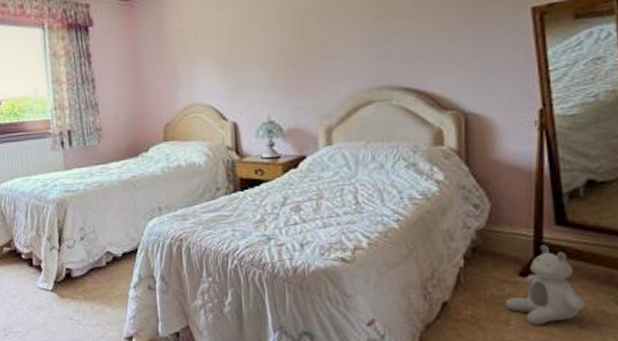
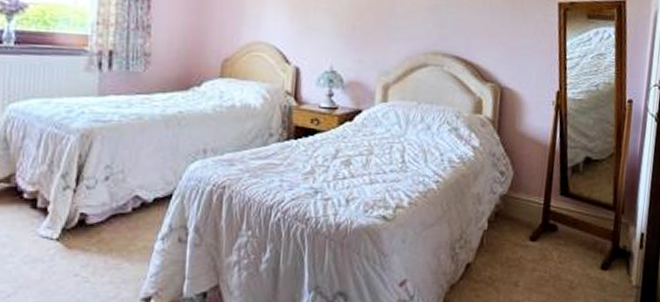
teddy bear: present [505,245,585,325] -> none [516,212,576,286]

